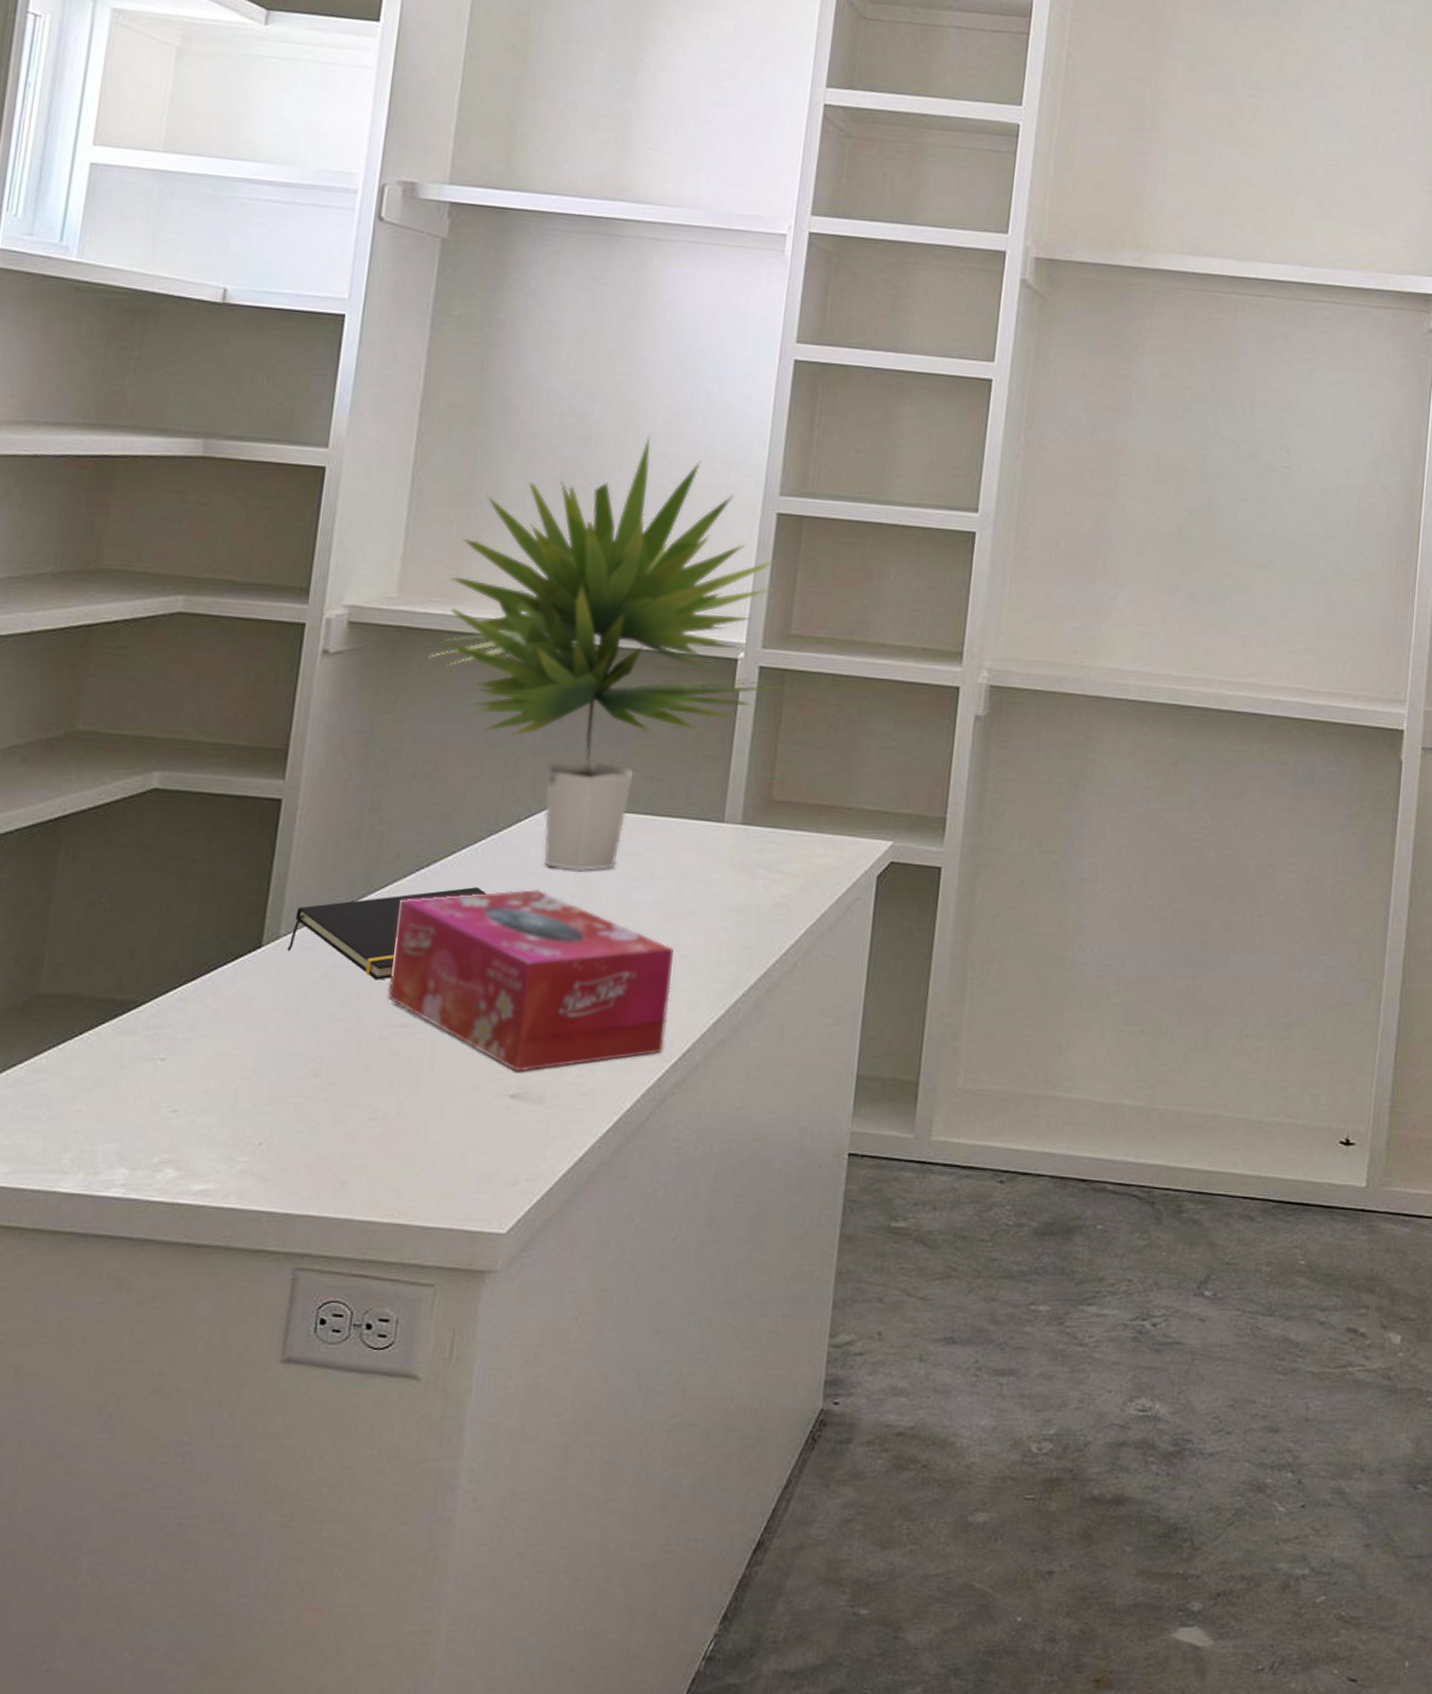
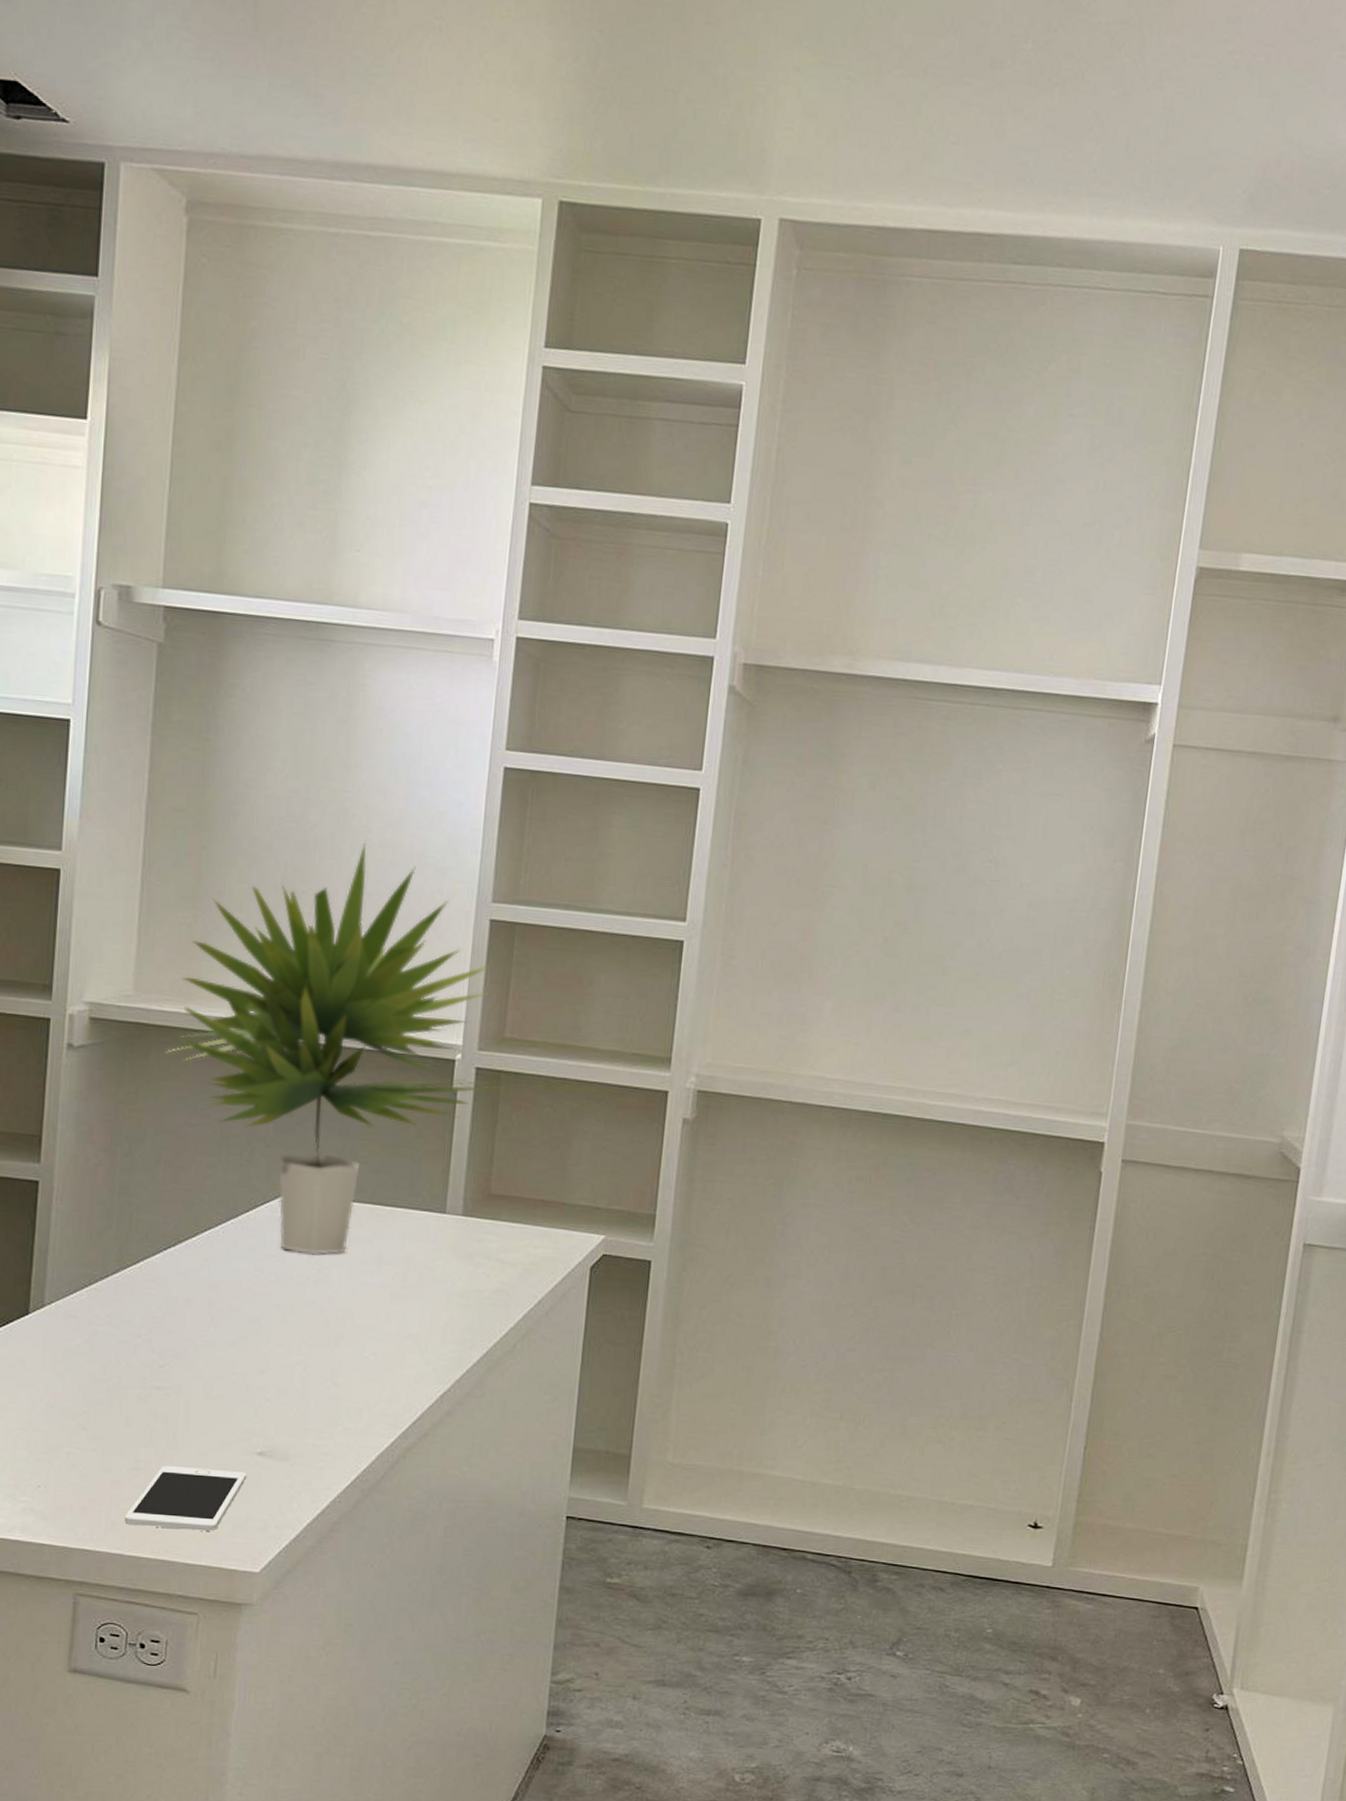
notepad: present [287,887,487,980] -> none [51,1266,229,1347]
cell phone: none [356,1114,498,1188] -> present [124,1466,247,1531]
tissue box: present [387,889,674,1072] -> none [144,1269,402,1433]

